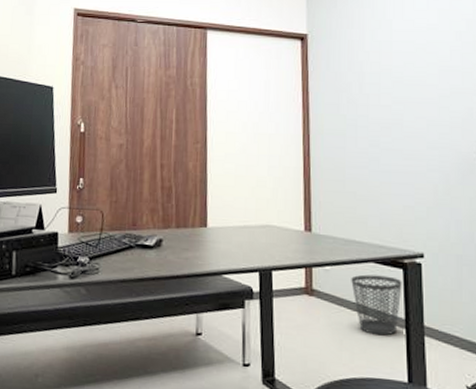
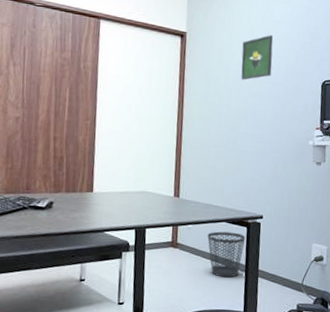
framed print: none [378,27,419,84] -> present [241,35,273,80]

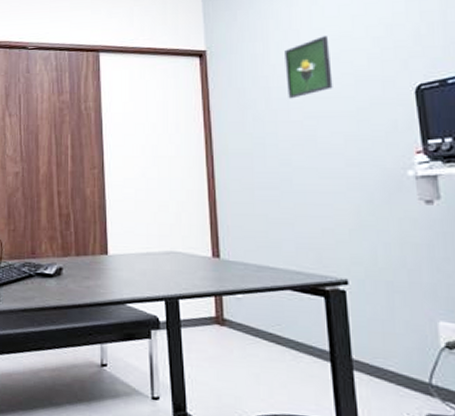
wastebasket: present [207,231,246,278] -> none [266,303,325,370]

